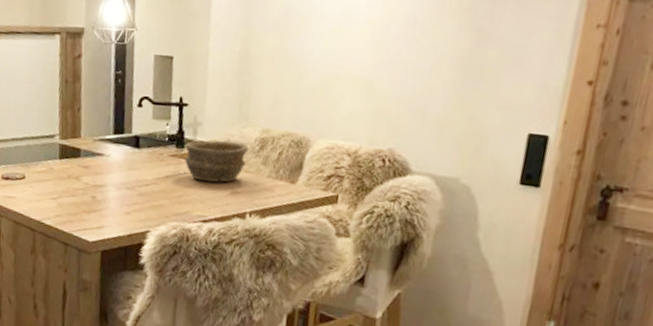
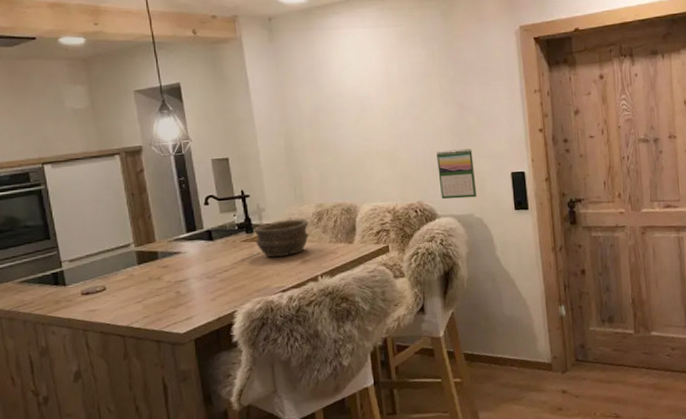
calendar: none [421,89,481,158] -> present [437,148,477,200]

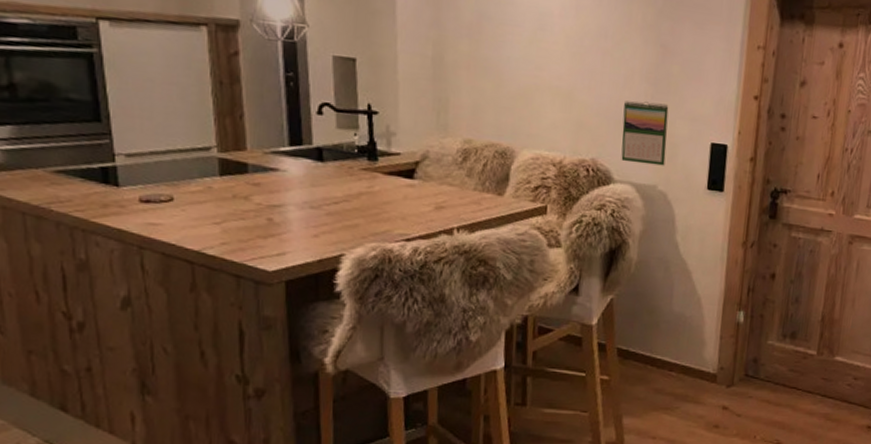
bowl: present [254,218,309,258] -> none [378,151,451,198]

